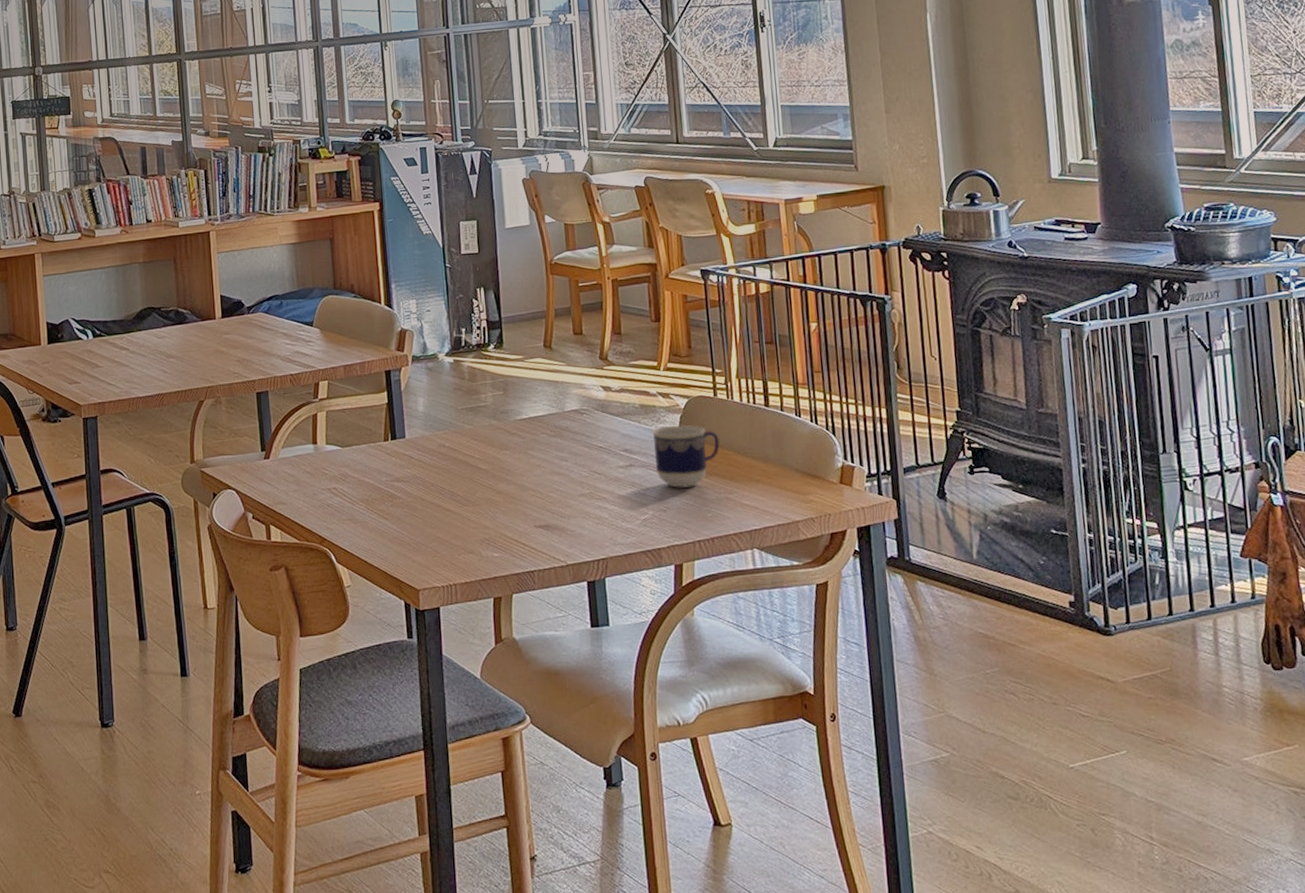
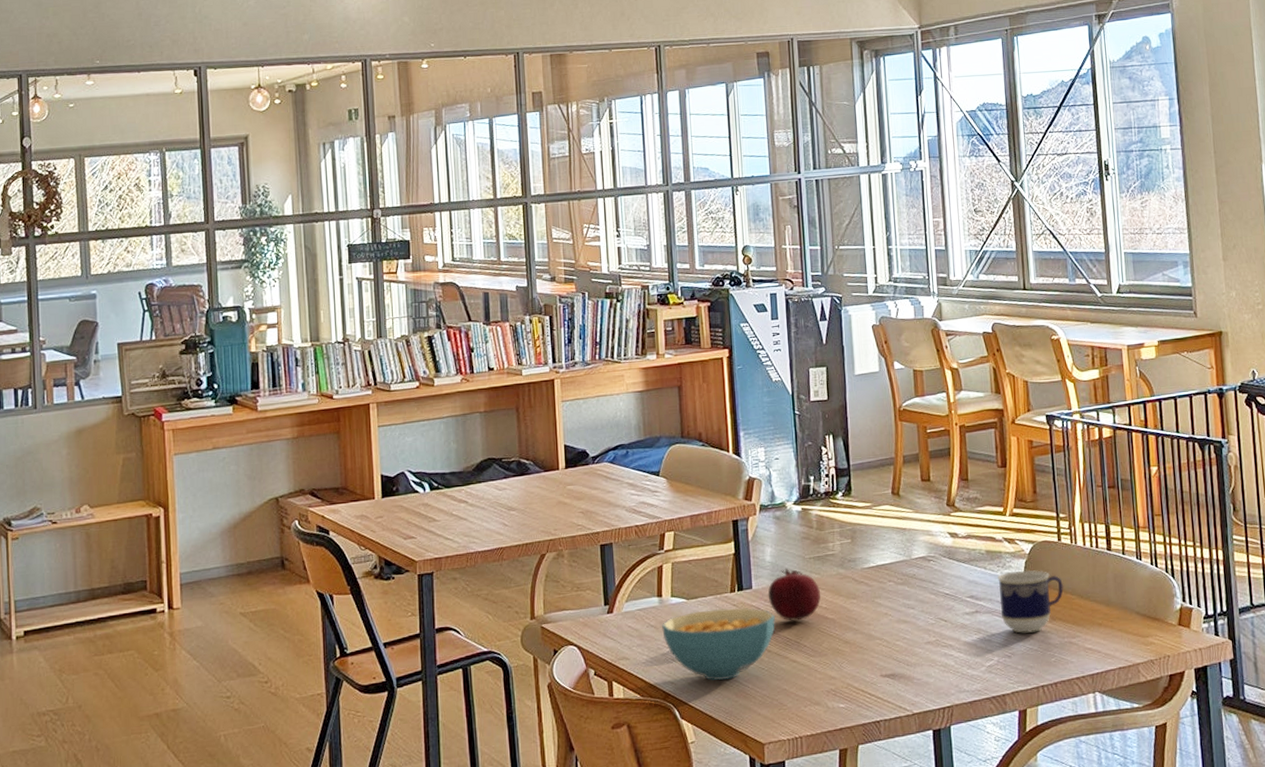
cereal bowl: none [317,456,429,527] -> present [662,607,775,680]
fruit: none [420,418,474,471] -> present [767,568,821,622]

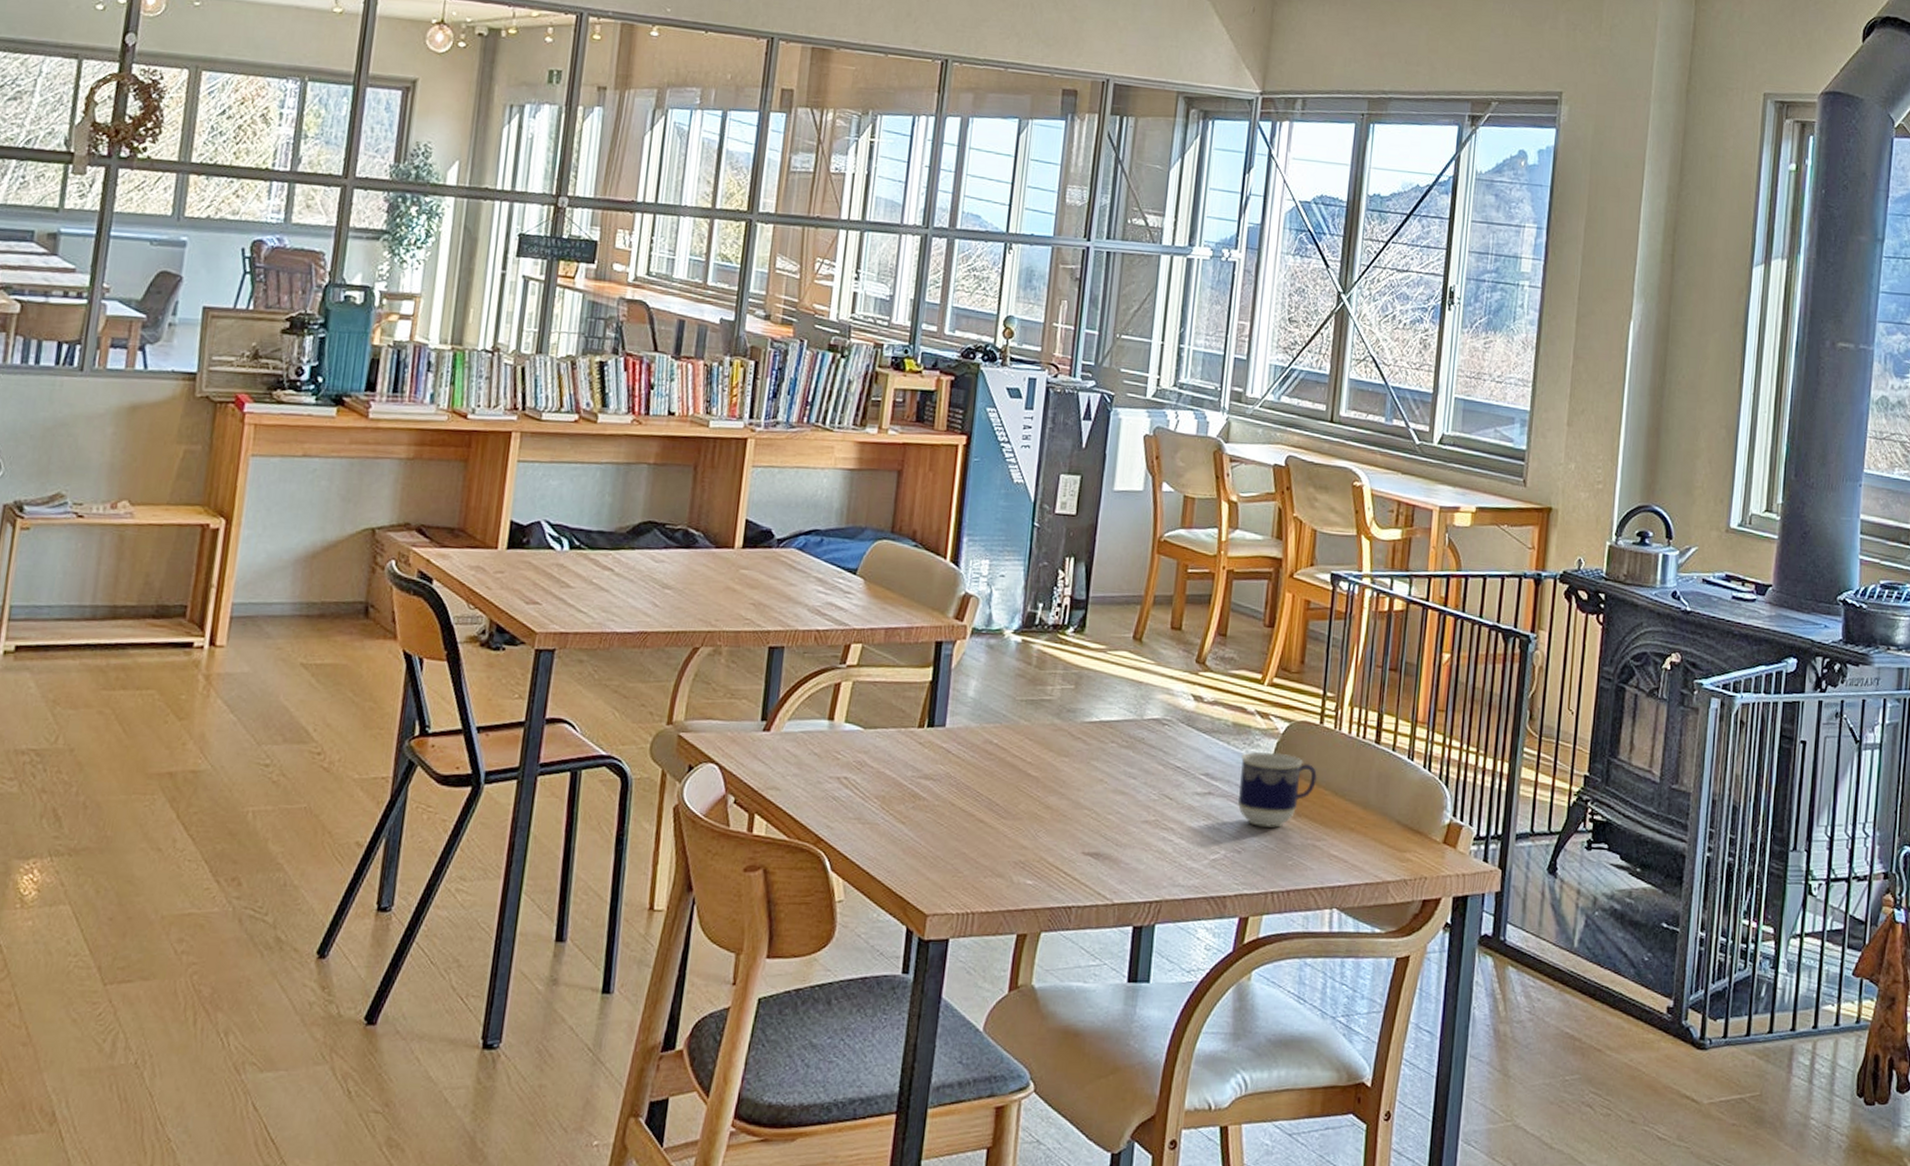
cereal bowl: present [662,607,775,680] -> none [826,743,967,831]
fruit: present [767,568,821,622] -> none [962,708,1028,774]

